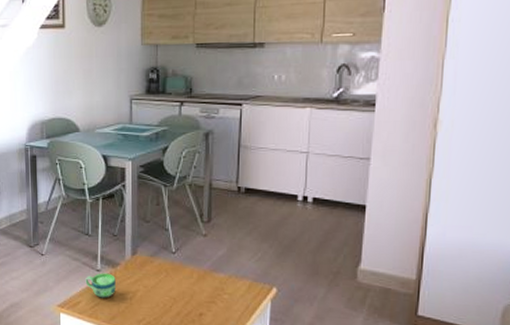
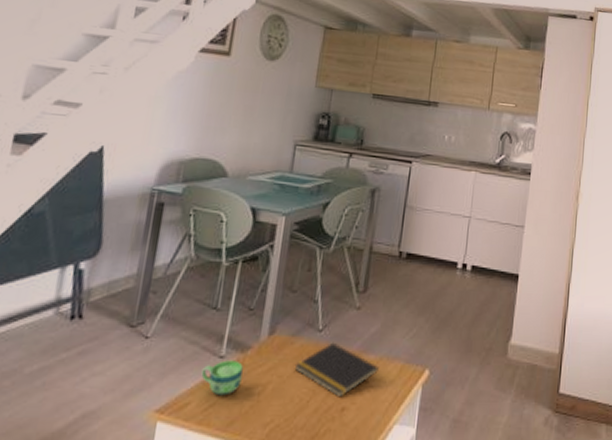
notepad: none [156,262,229,306] -> present [294,342,379,398]

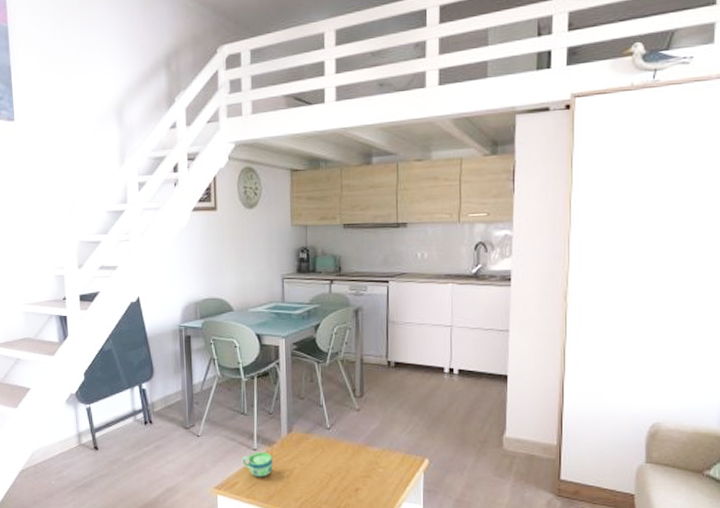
notepad: present [294,342,379,398] -> none [312,437,383,481]

